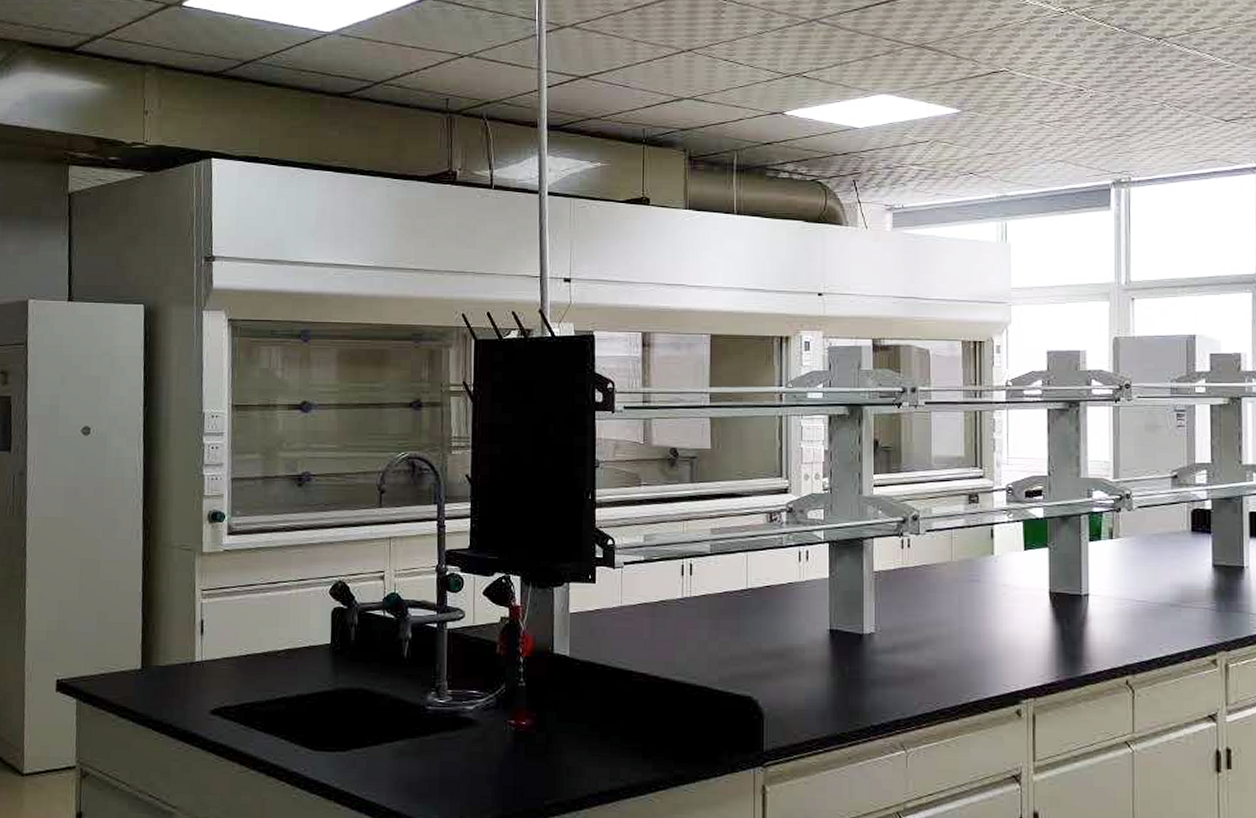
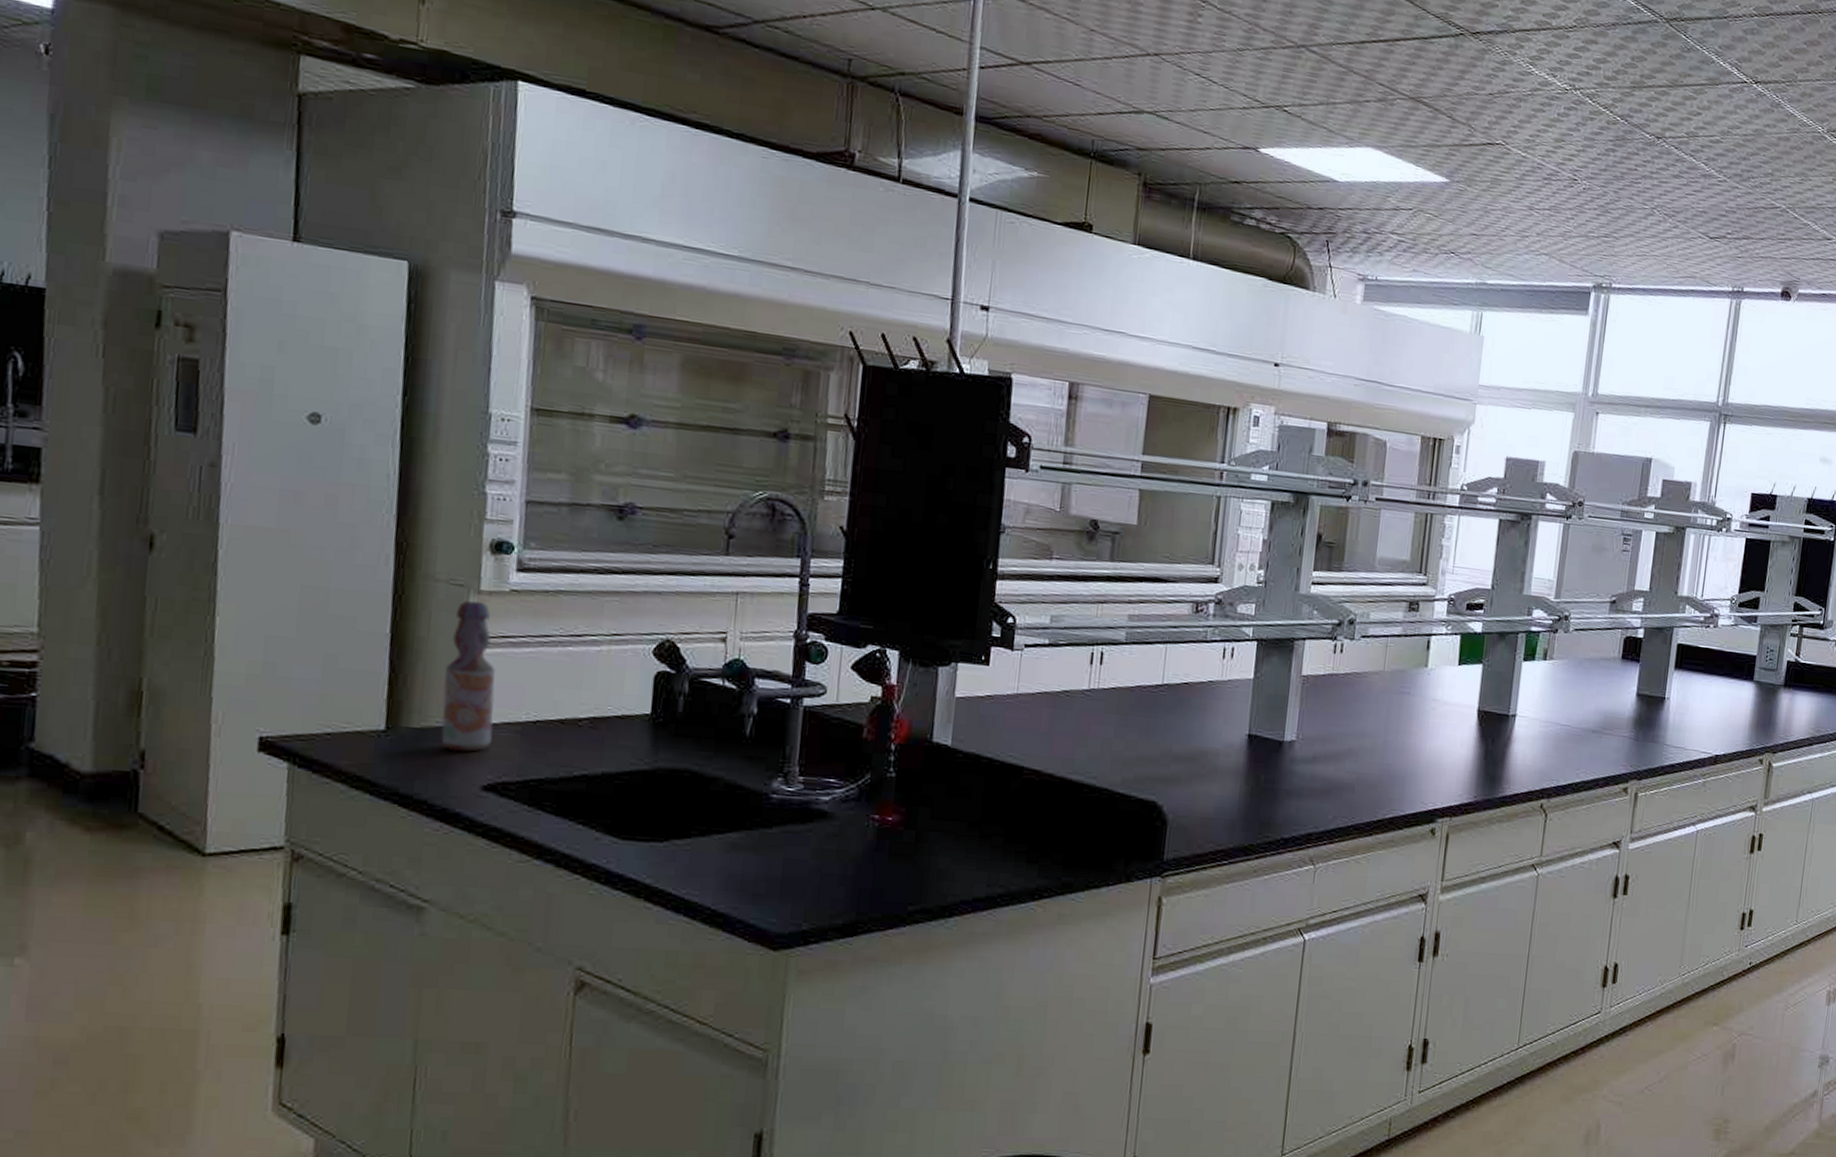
bottle: none [179,561,216,684] -> present [441,600,495,753]

